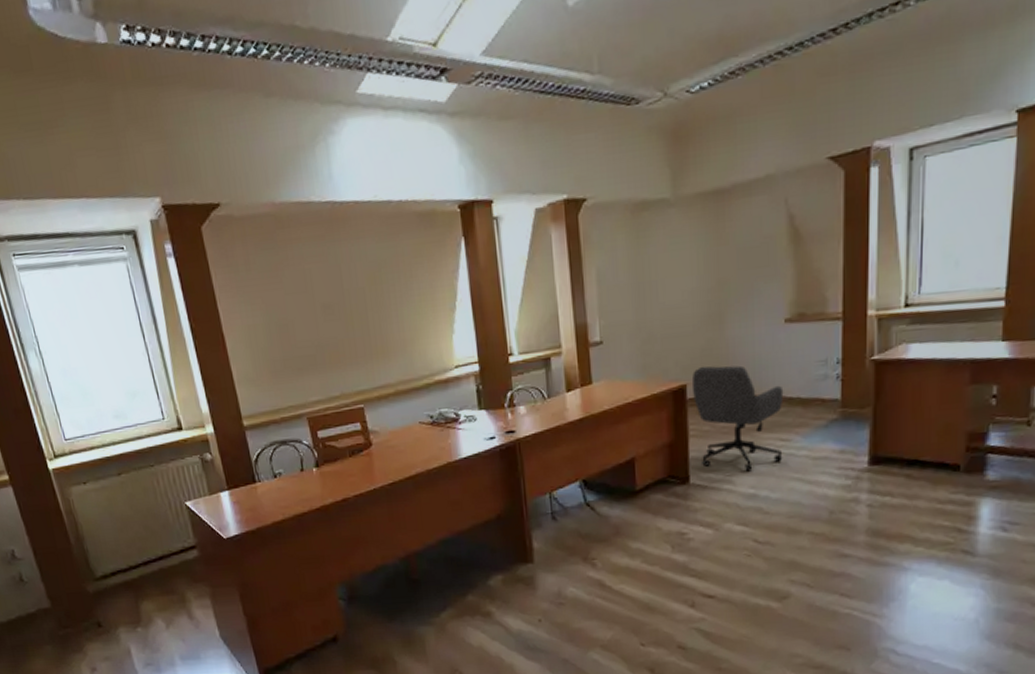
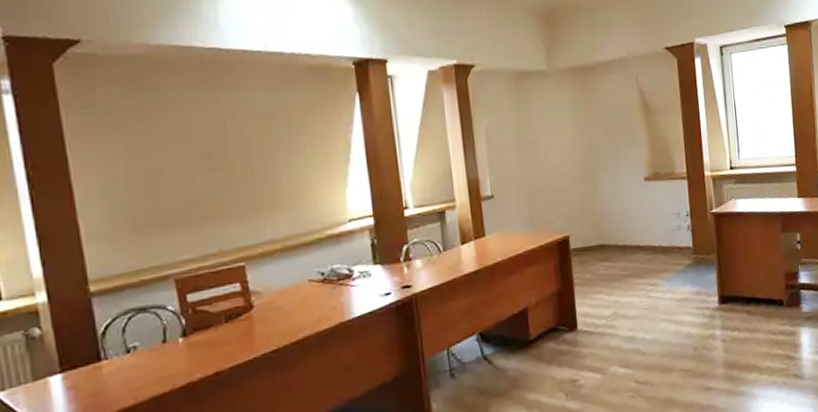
office chair: present [691,365,784,472] -> none [573,218,653,316]

